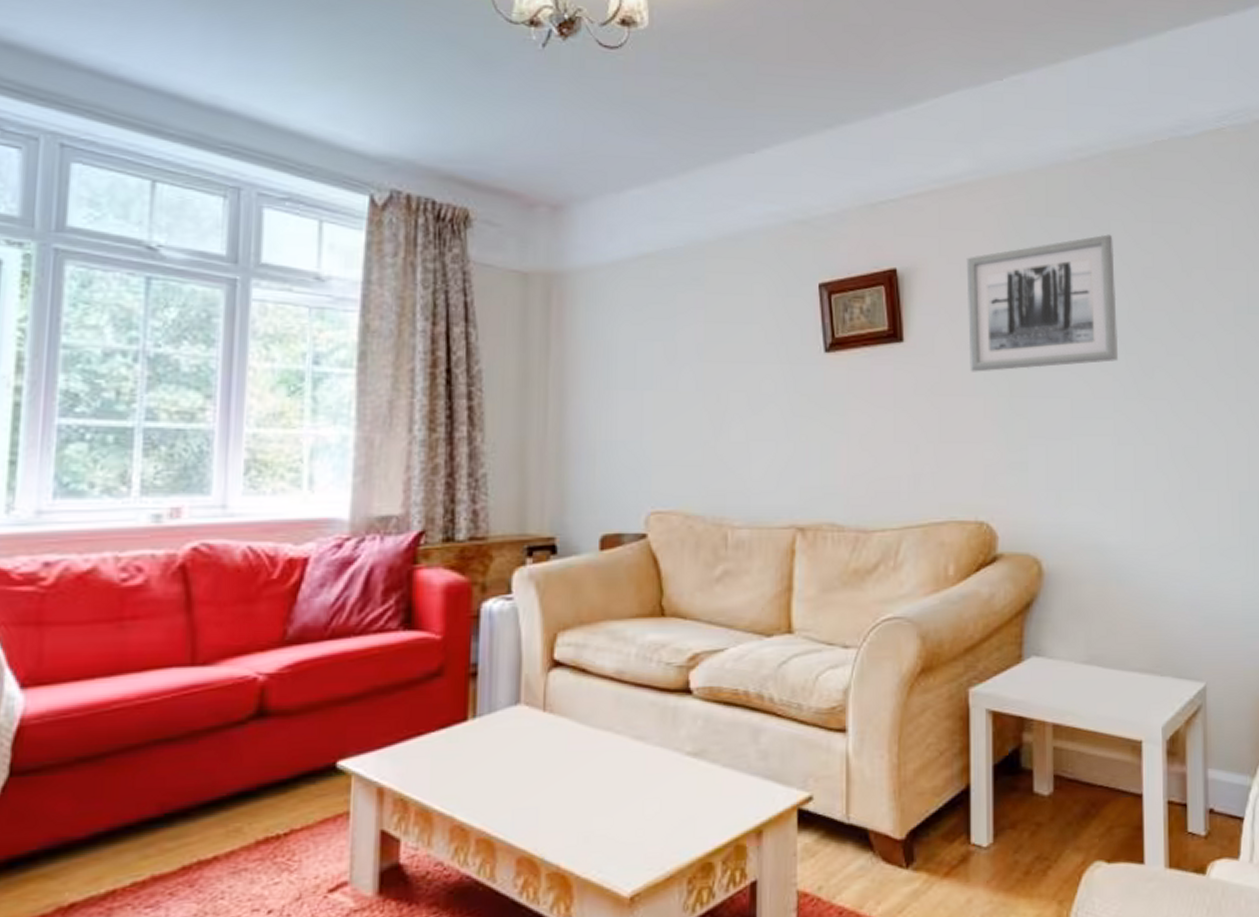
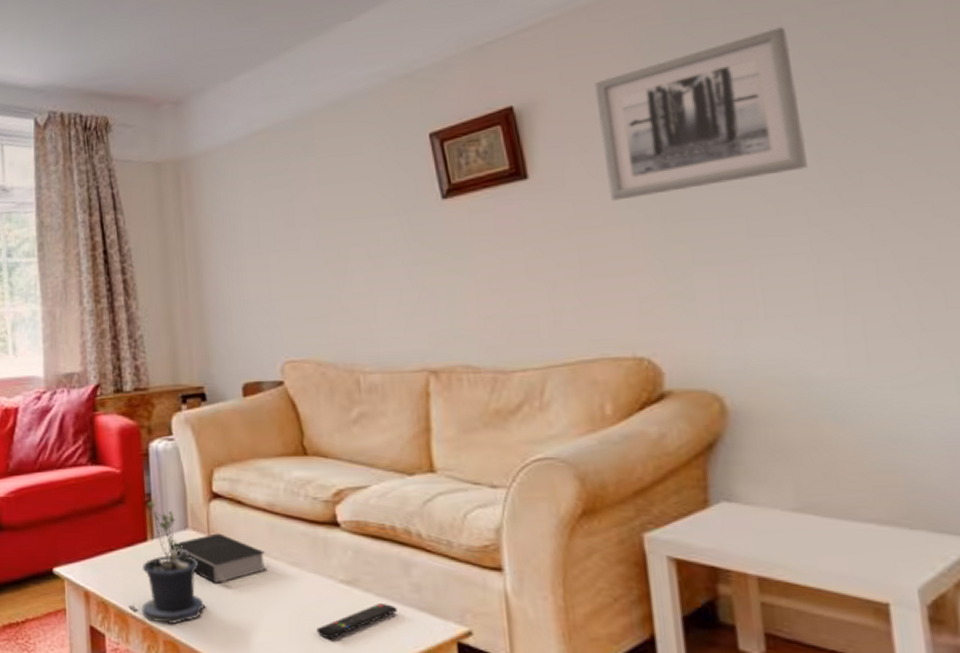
potted plant: none [434,670,533,818] -> present [128,499,206,624]
book: none [495,707,609,769] -> present [170,533,267,587]
remote control: none [656,774,742,819] -> present [316,604,397,640]

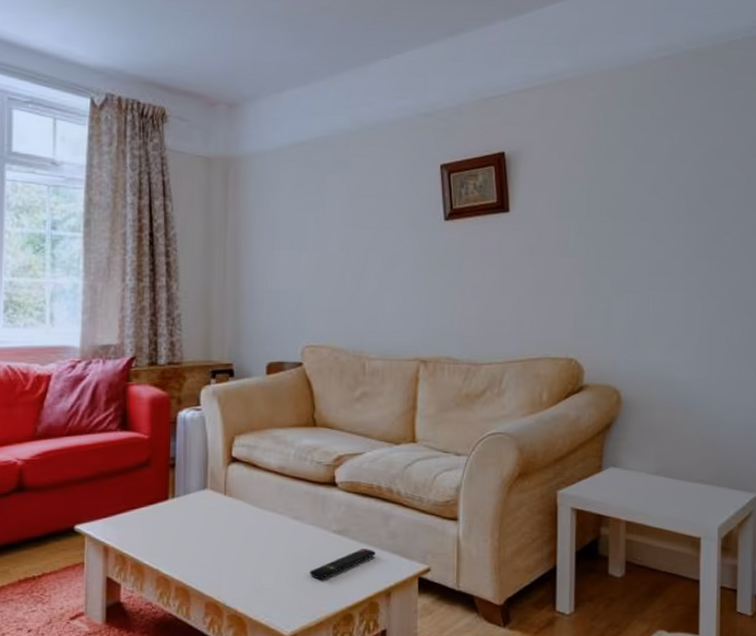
potted plant: present [128,499,206,624] -> none [145,462,217,572]
book: present [170,533,267,587] -> none [189,492,273,538]
wall art: present [594,27,809,201] -> none [563,121,692,237]

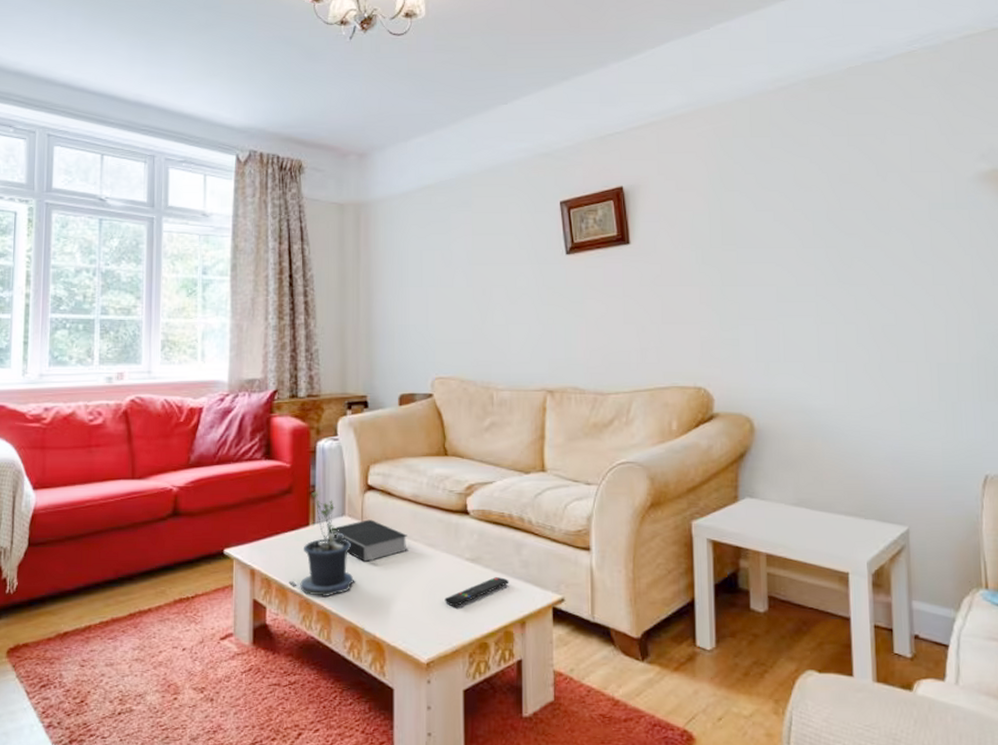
potted plant: none [145,462,217,572] -> present [288,490,355,596]
book: none [189,492,273,538] -> present [328,519,409,564]

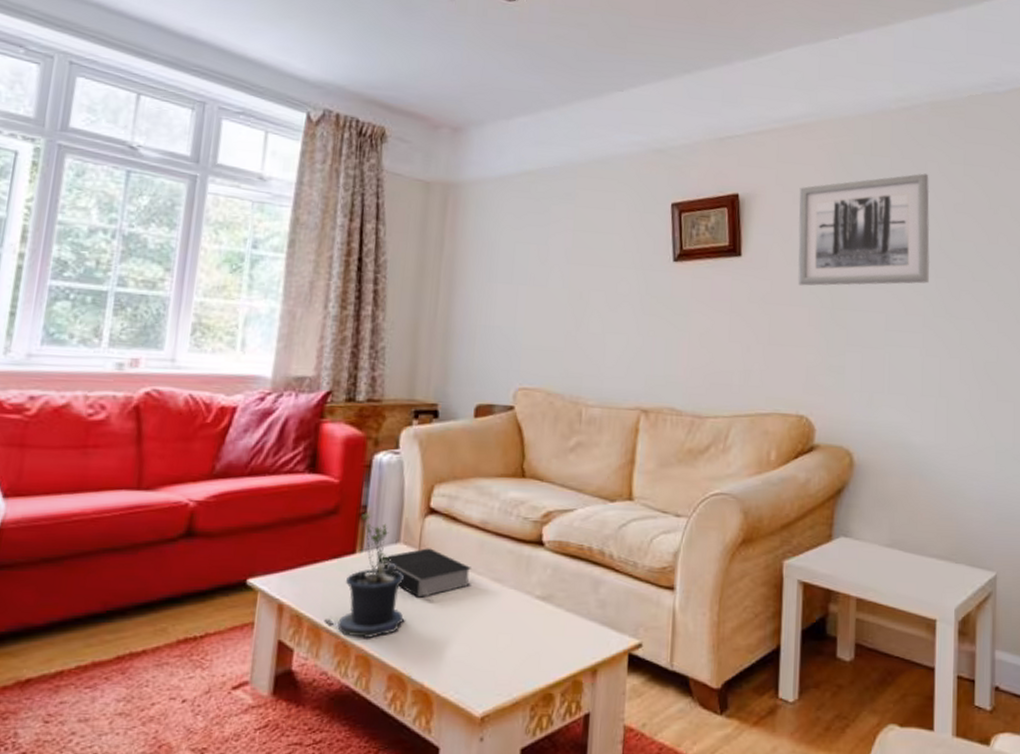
remote control: present [444,577,509,607] -> none [507,618,583,652]
wall art: none [681,148,820,267] -> present [797,173,930,286]

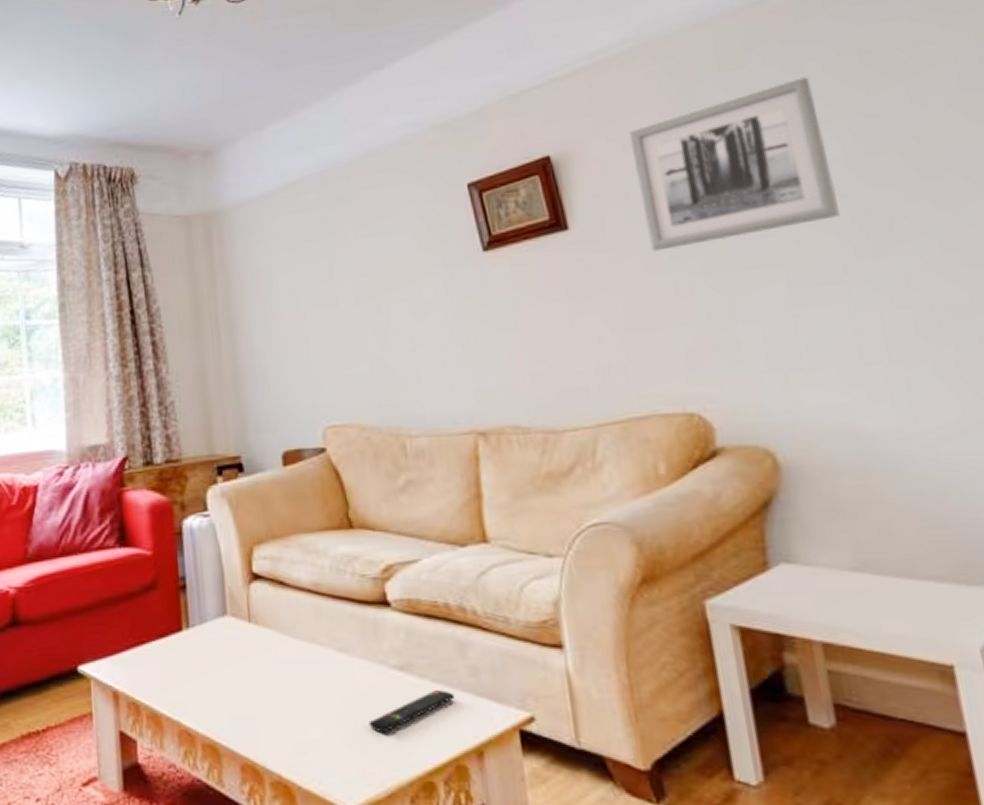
potted plant: present [323,511,405,638] -> none [162,583,248,724]
book: present [378,548,471,601] -> none [207,619,314,679]
remote control: none [507,618,583,652] -> present [369,690,455,734]

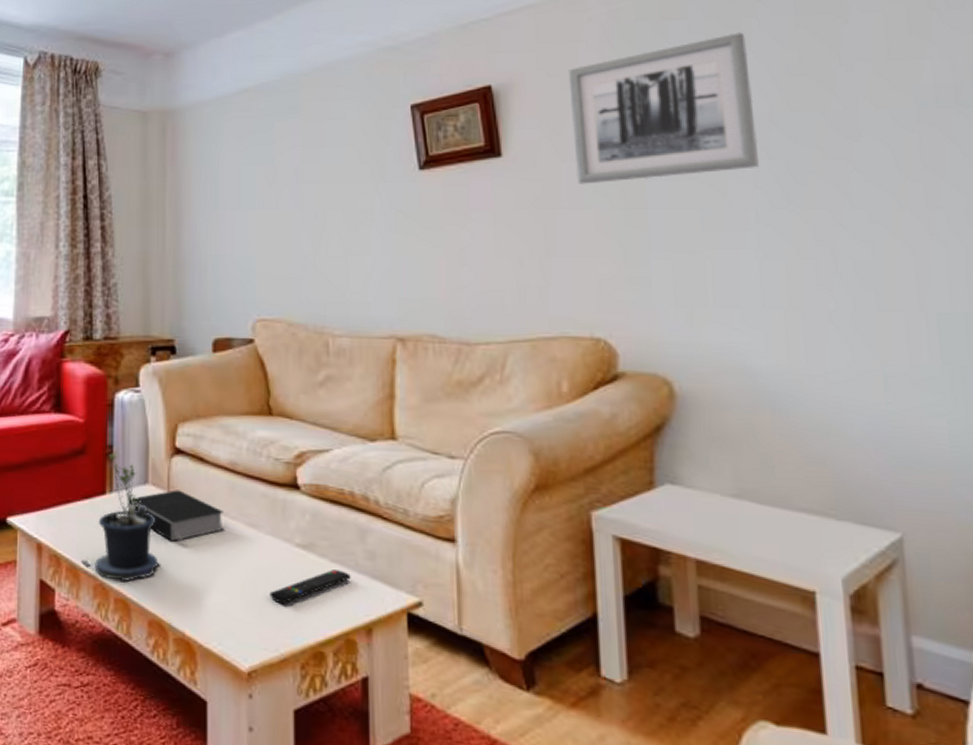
potted plant: none [162,583,248,724] -> present [81,451,160,581]
book: none [207,619,314,679] -> present [128,489,225,545]

